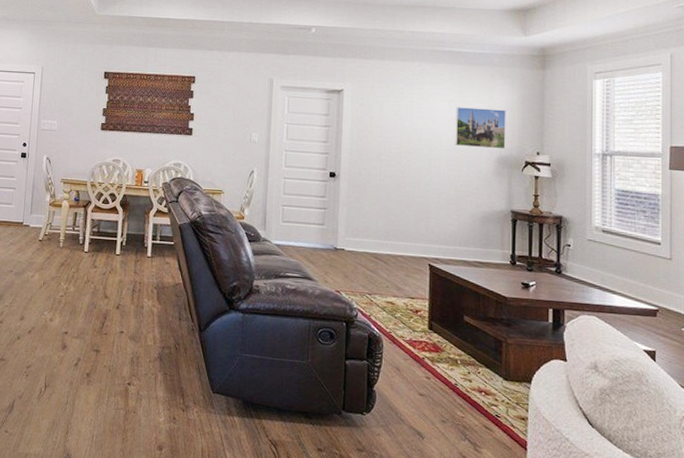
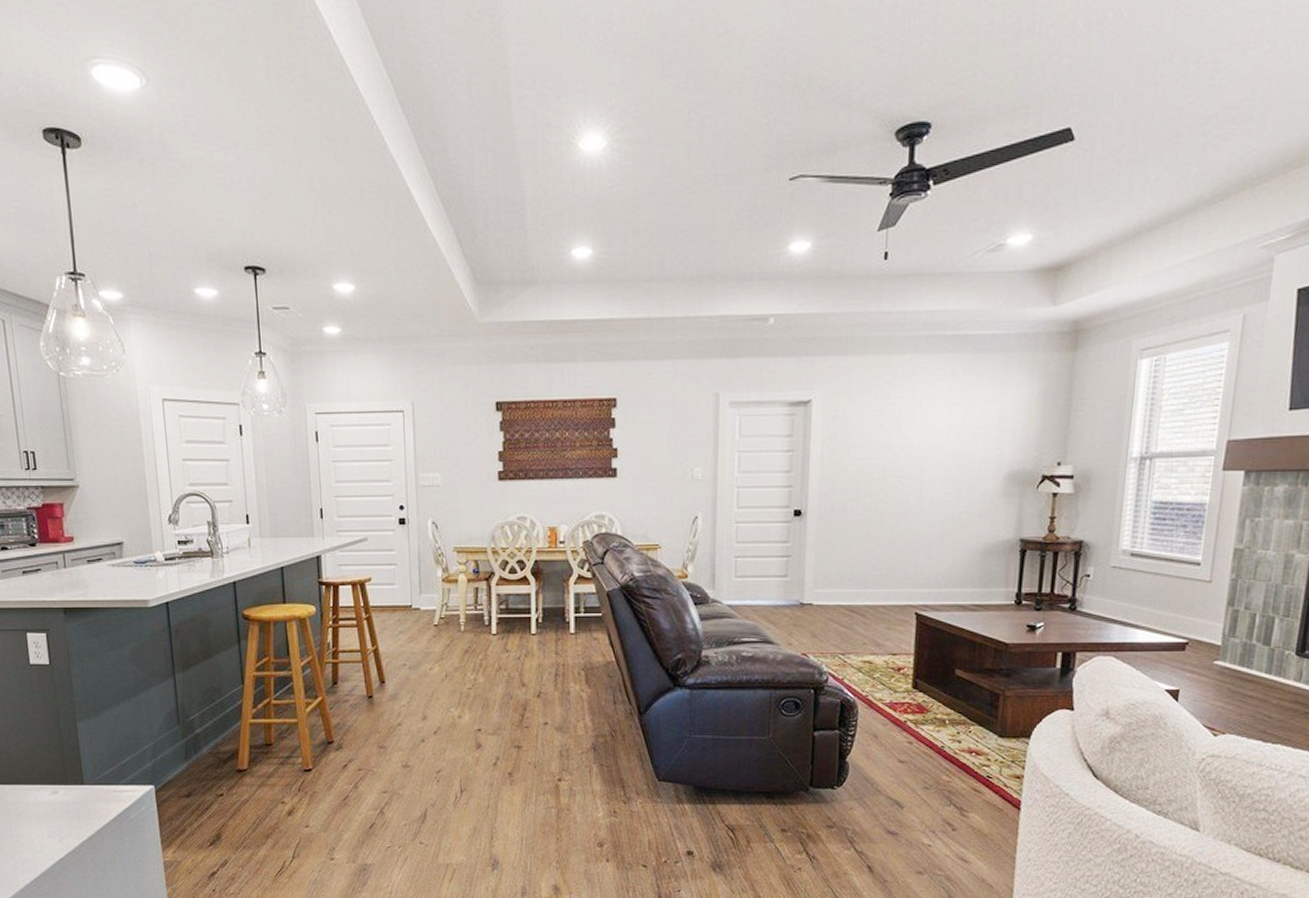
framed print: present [455,107,506,149] -> none [954,409,1022,463]

